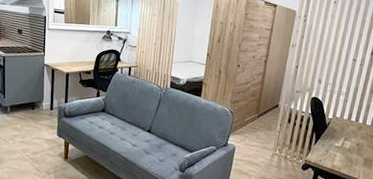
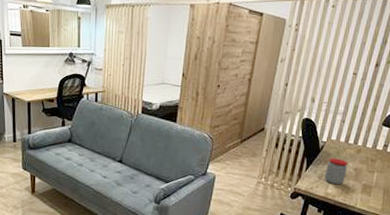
jar: none [331,133,351,158] -> present [324,158,348,185]

